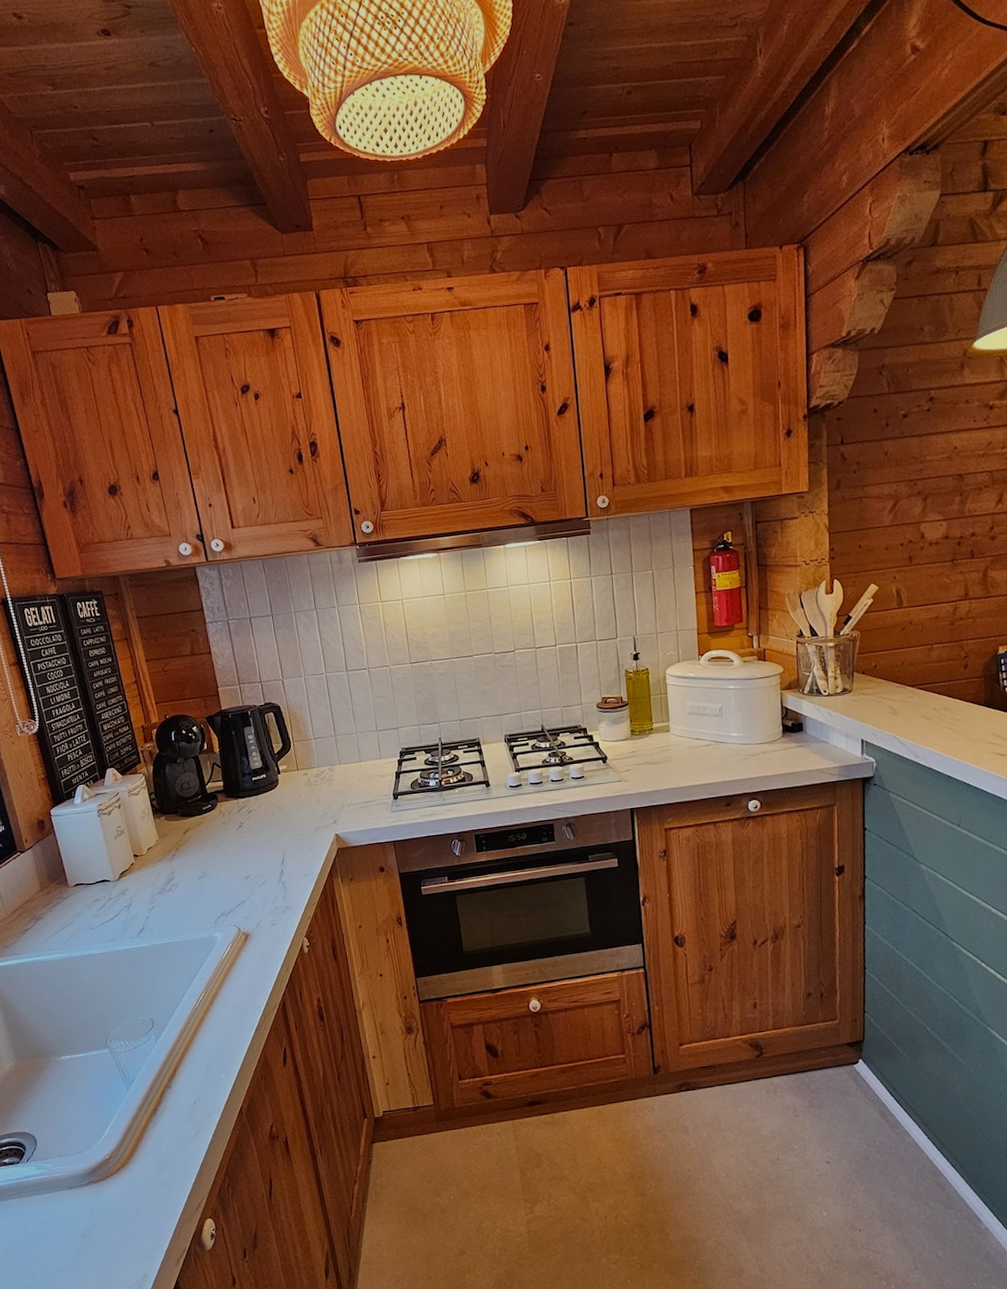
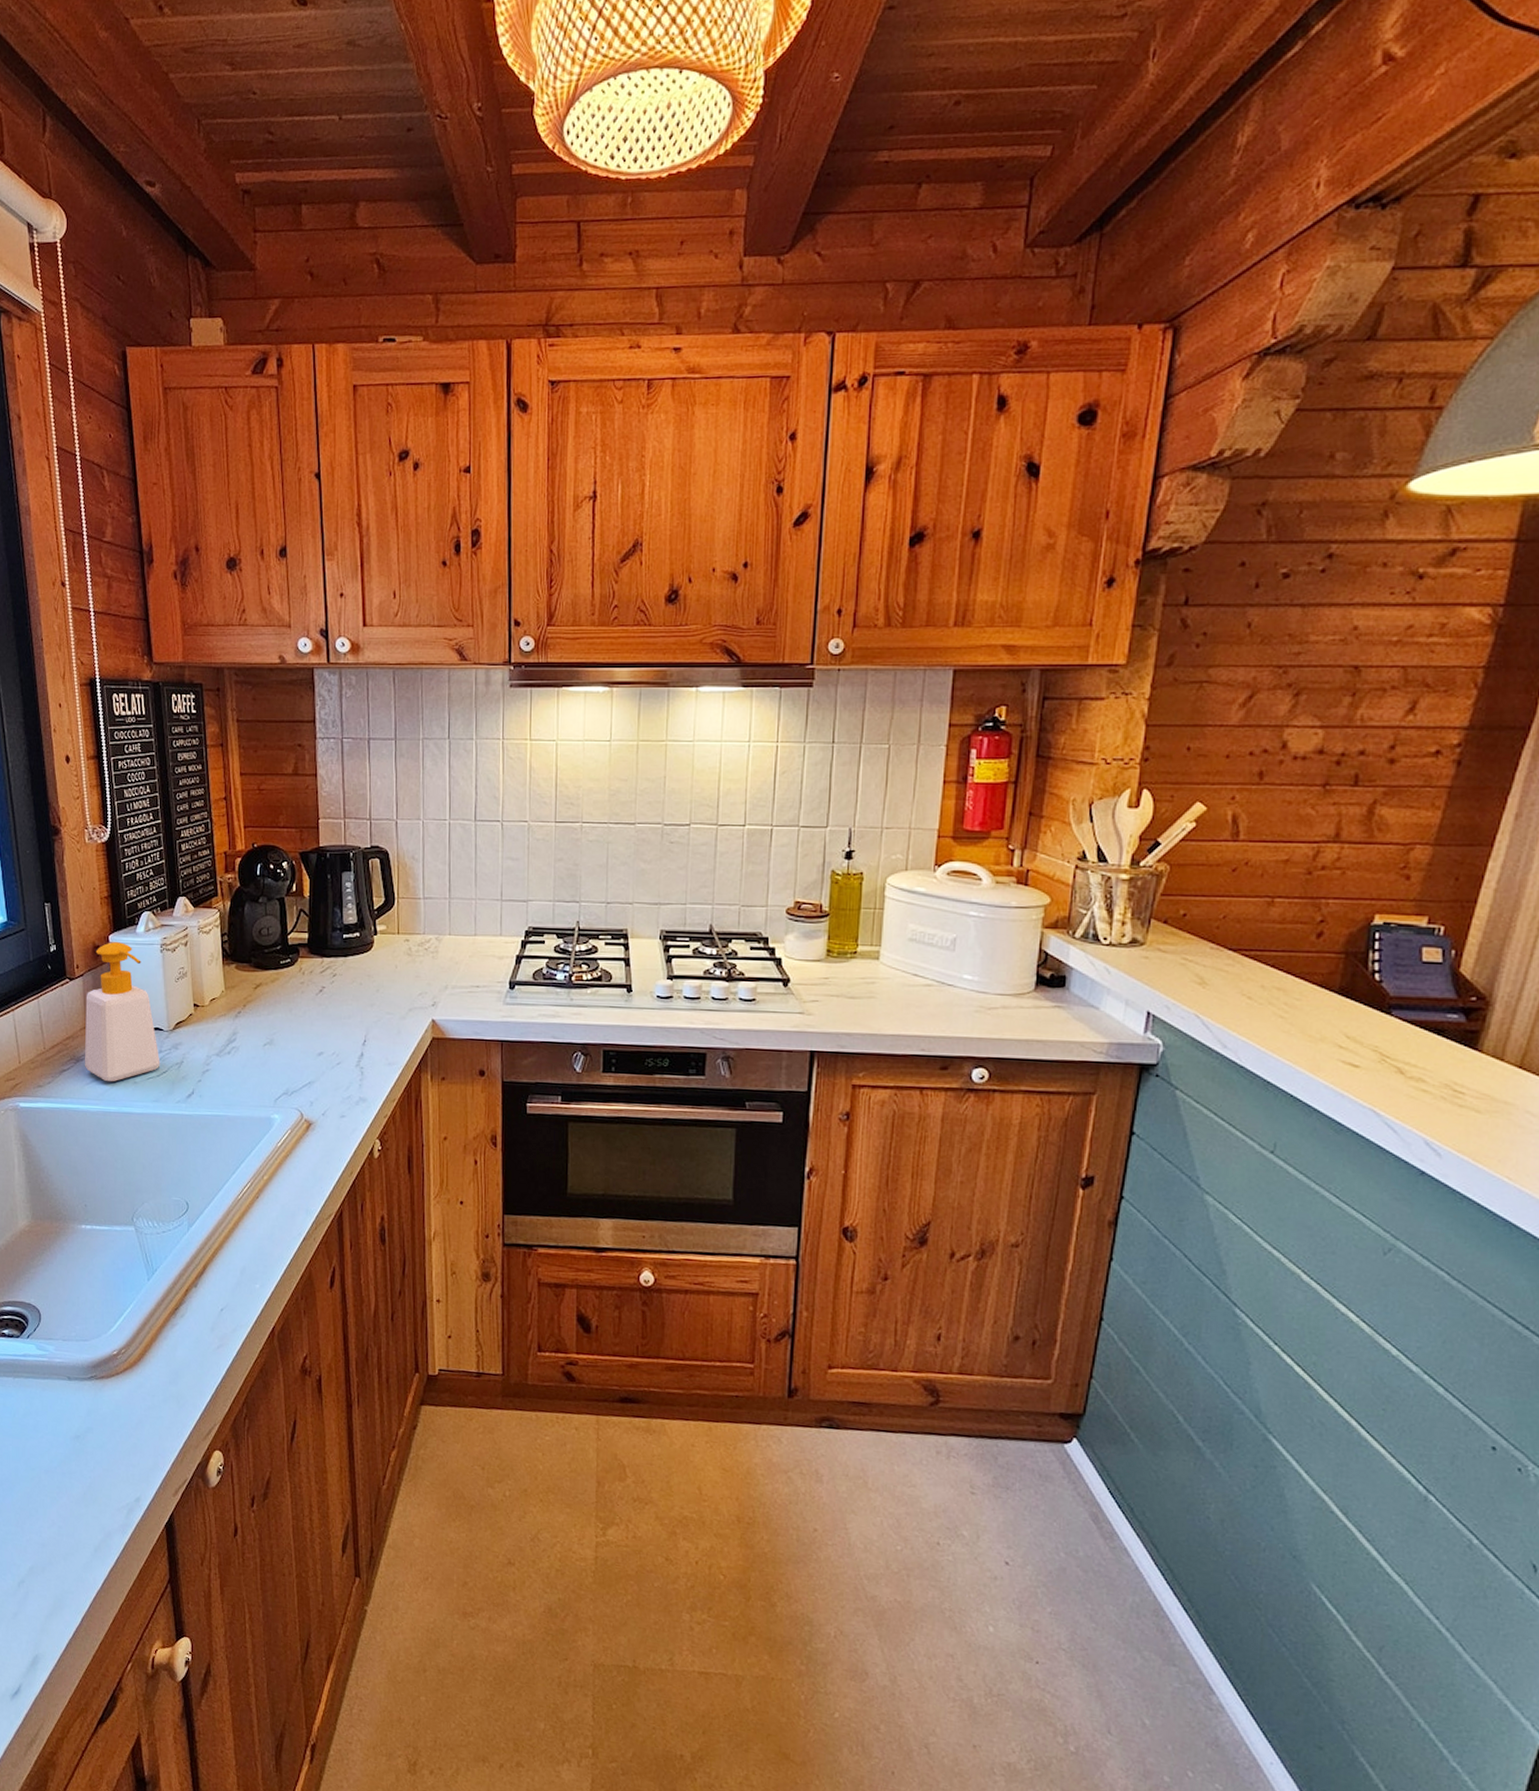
soap bottle: none [37,814,112,933] -> present [85,942,161,1082]

